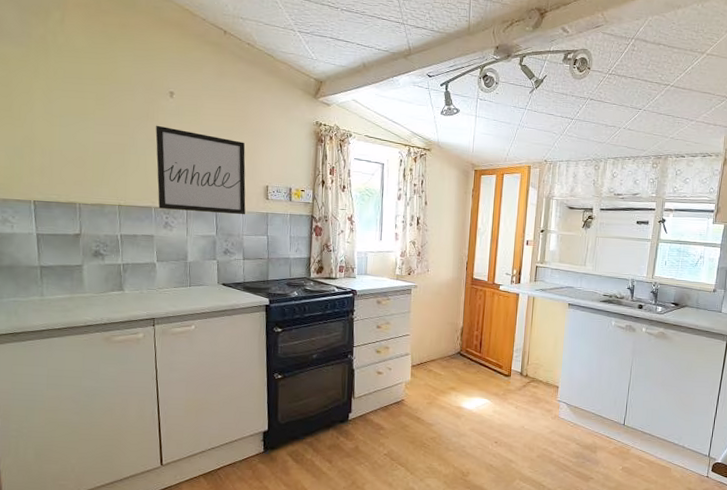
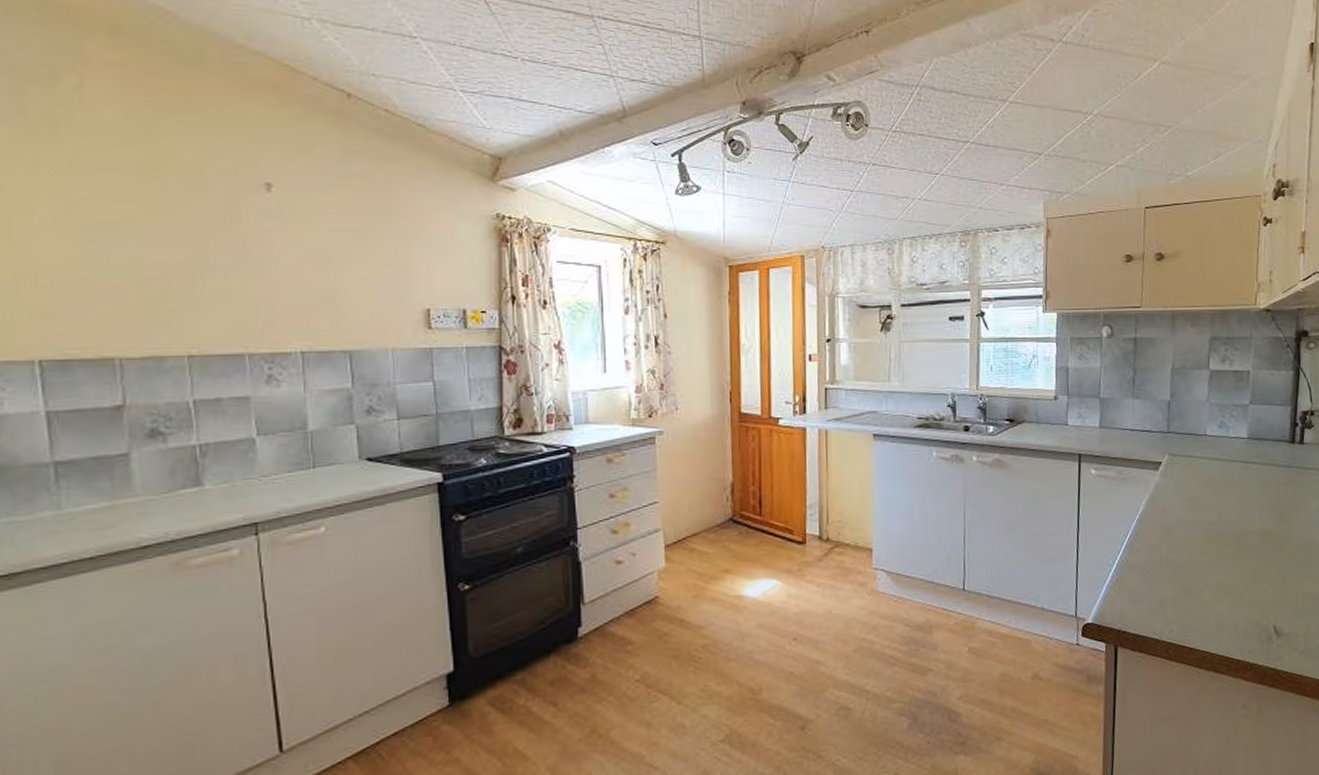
wall art: present [155,125,246,215] -> none [245,232,396,356]

